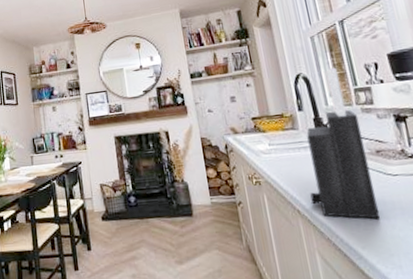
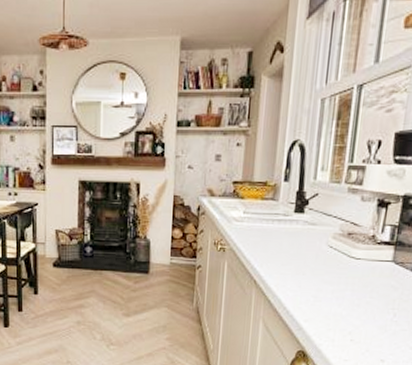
knife block: present [307,67,381,220] -> none [270,138,343,297]

